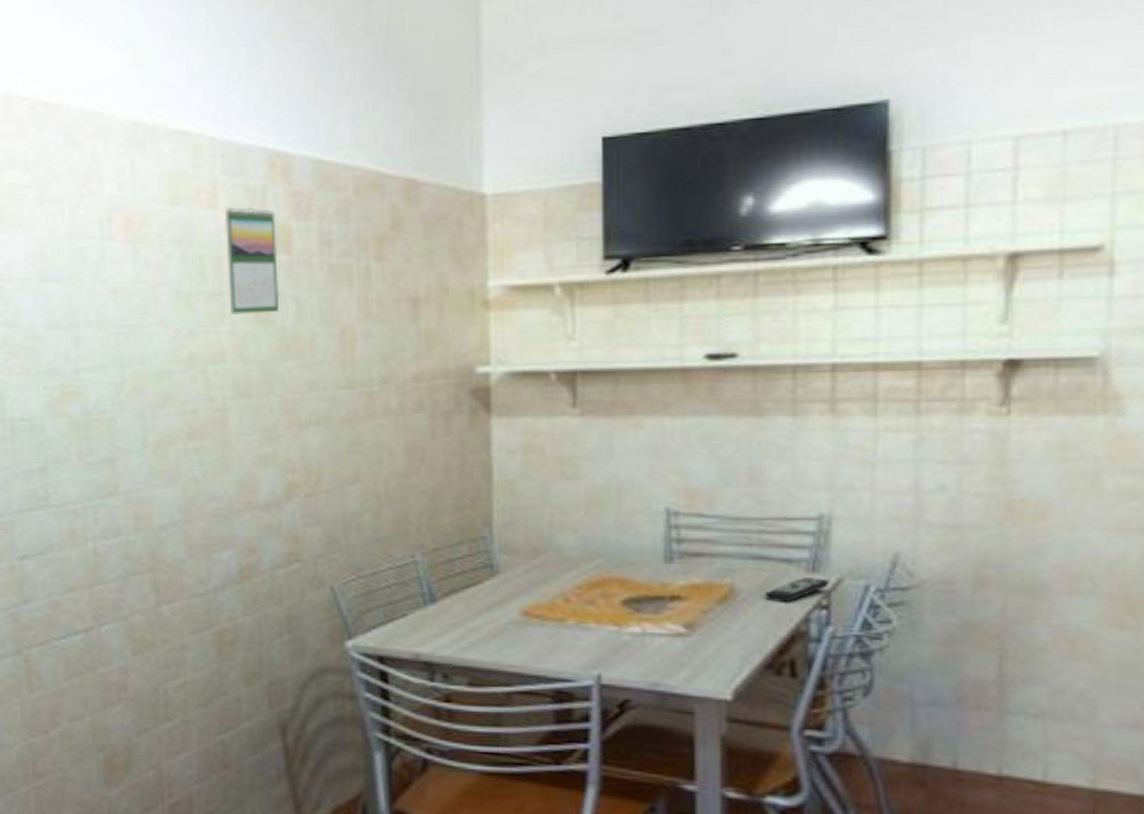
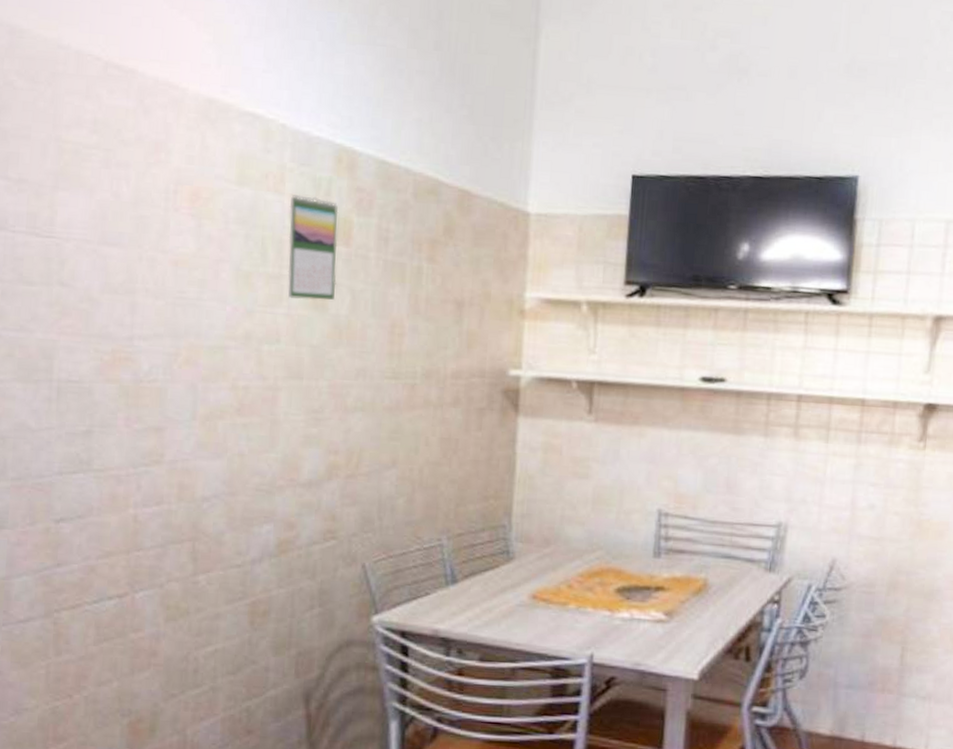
remote control: present [765,577,830,603] -> none [731,576,782,597]

